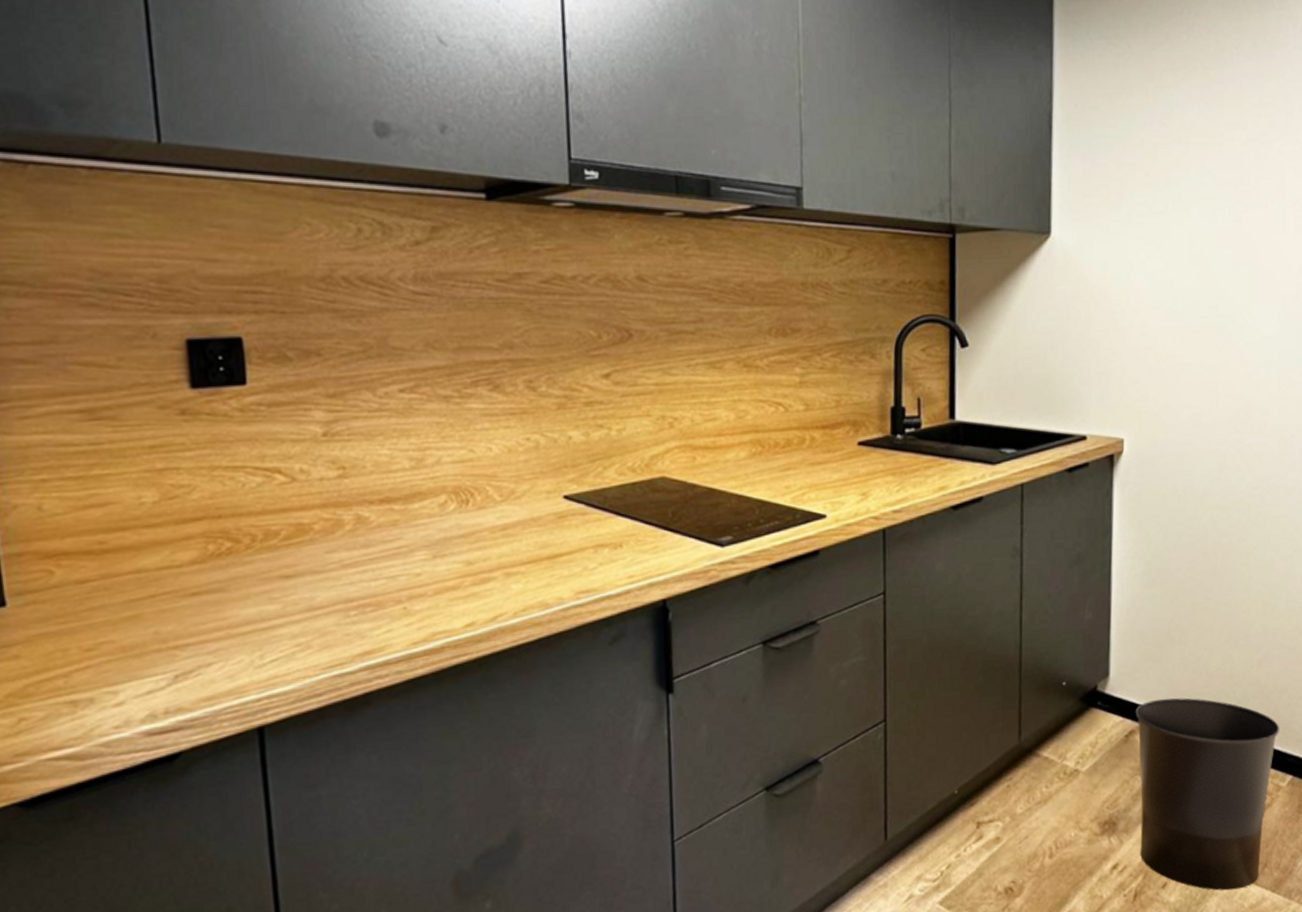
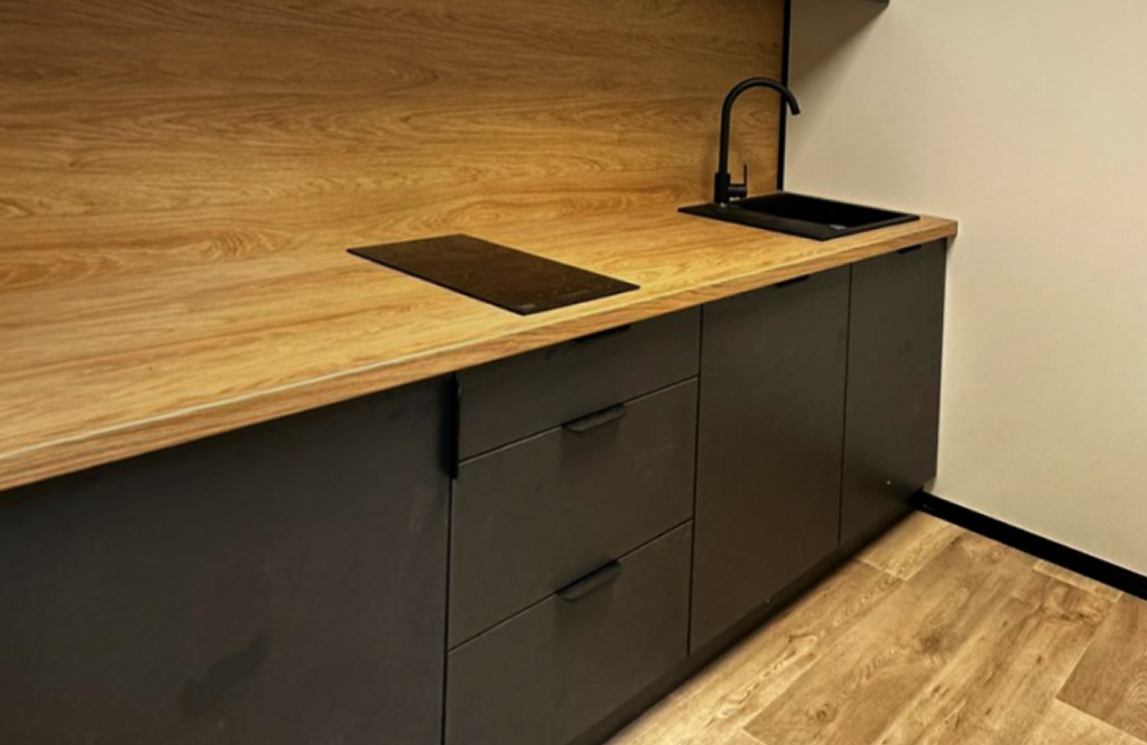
waste bin: present [1135,697,1280,890] -> none [962,502,1112,718]

